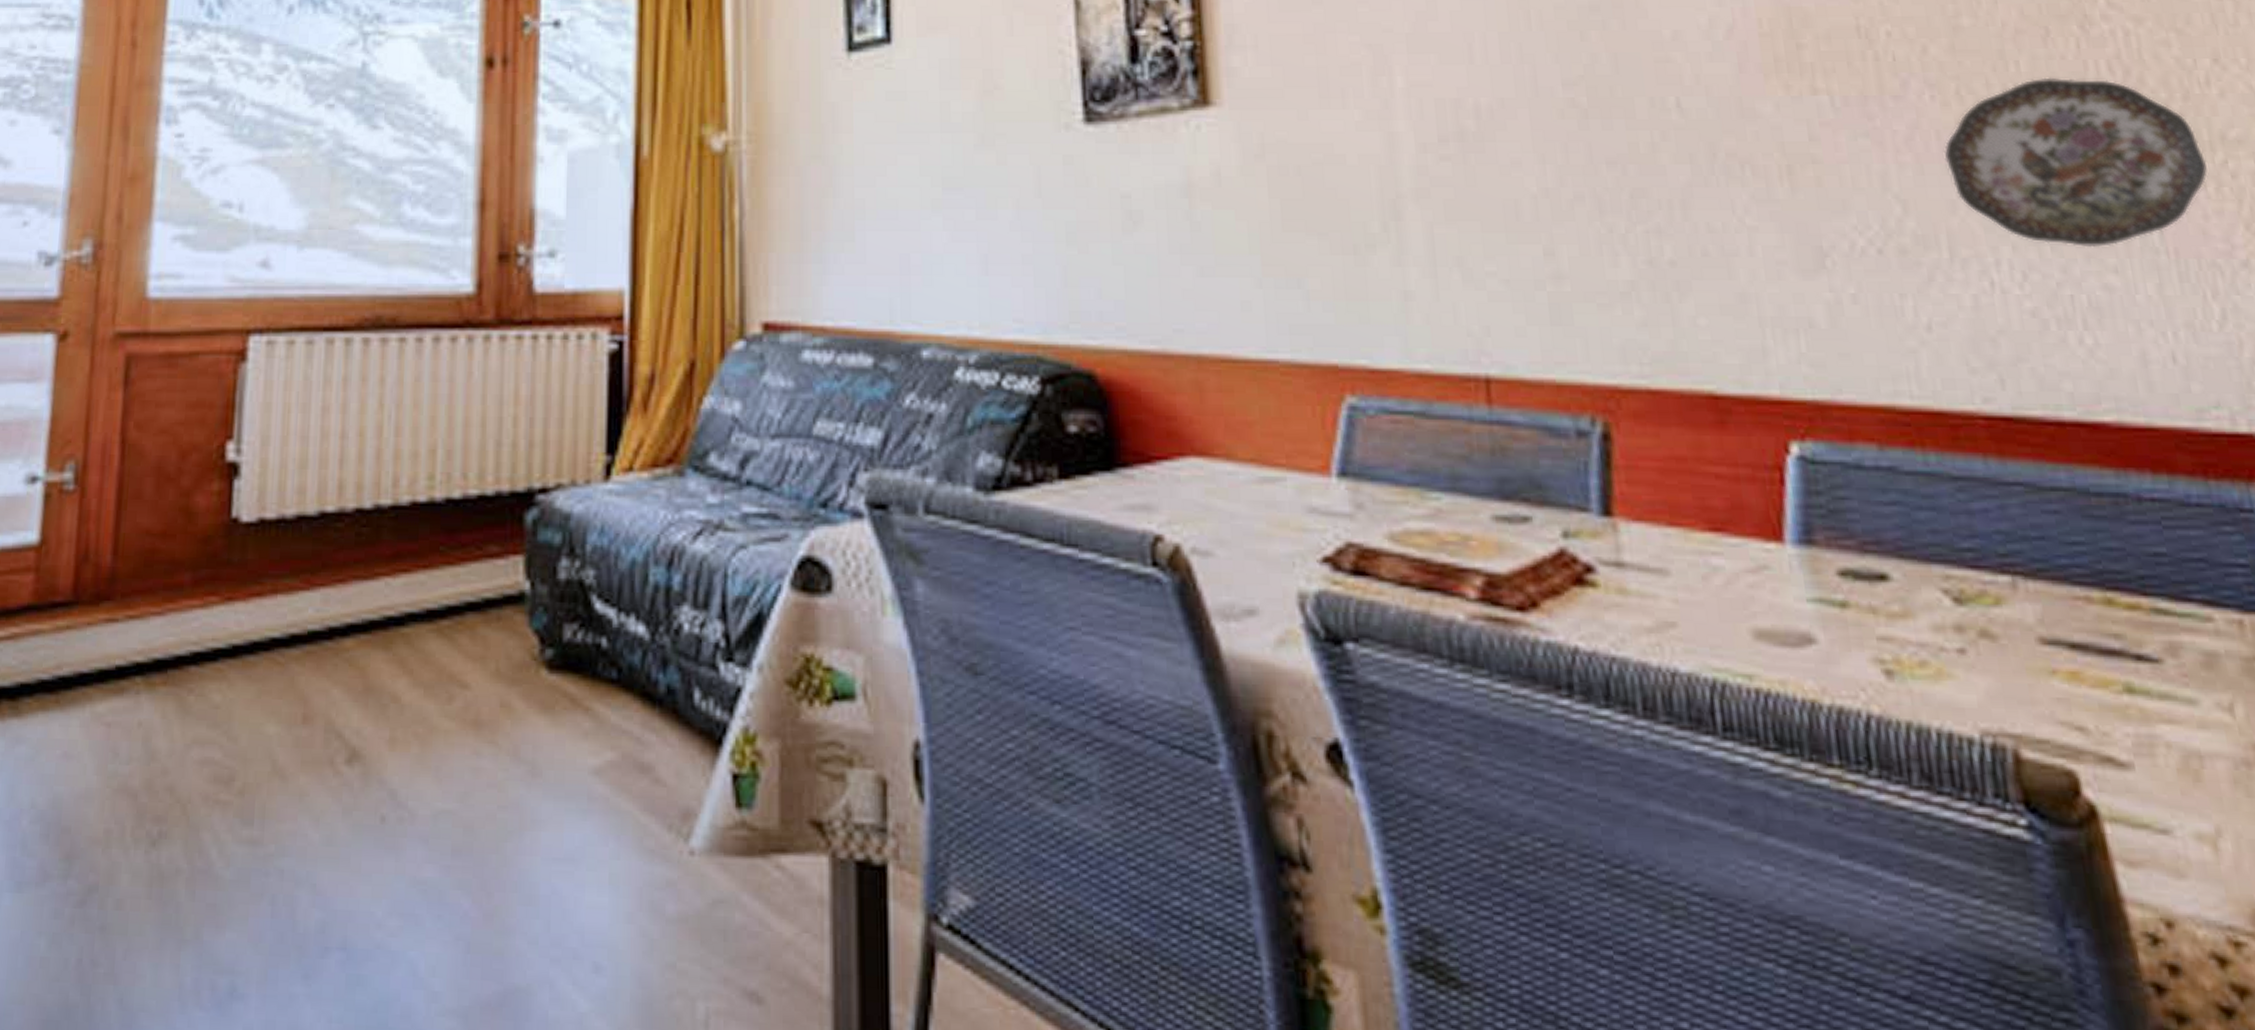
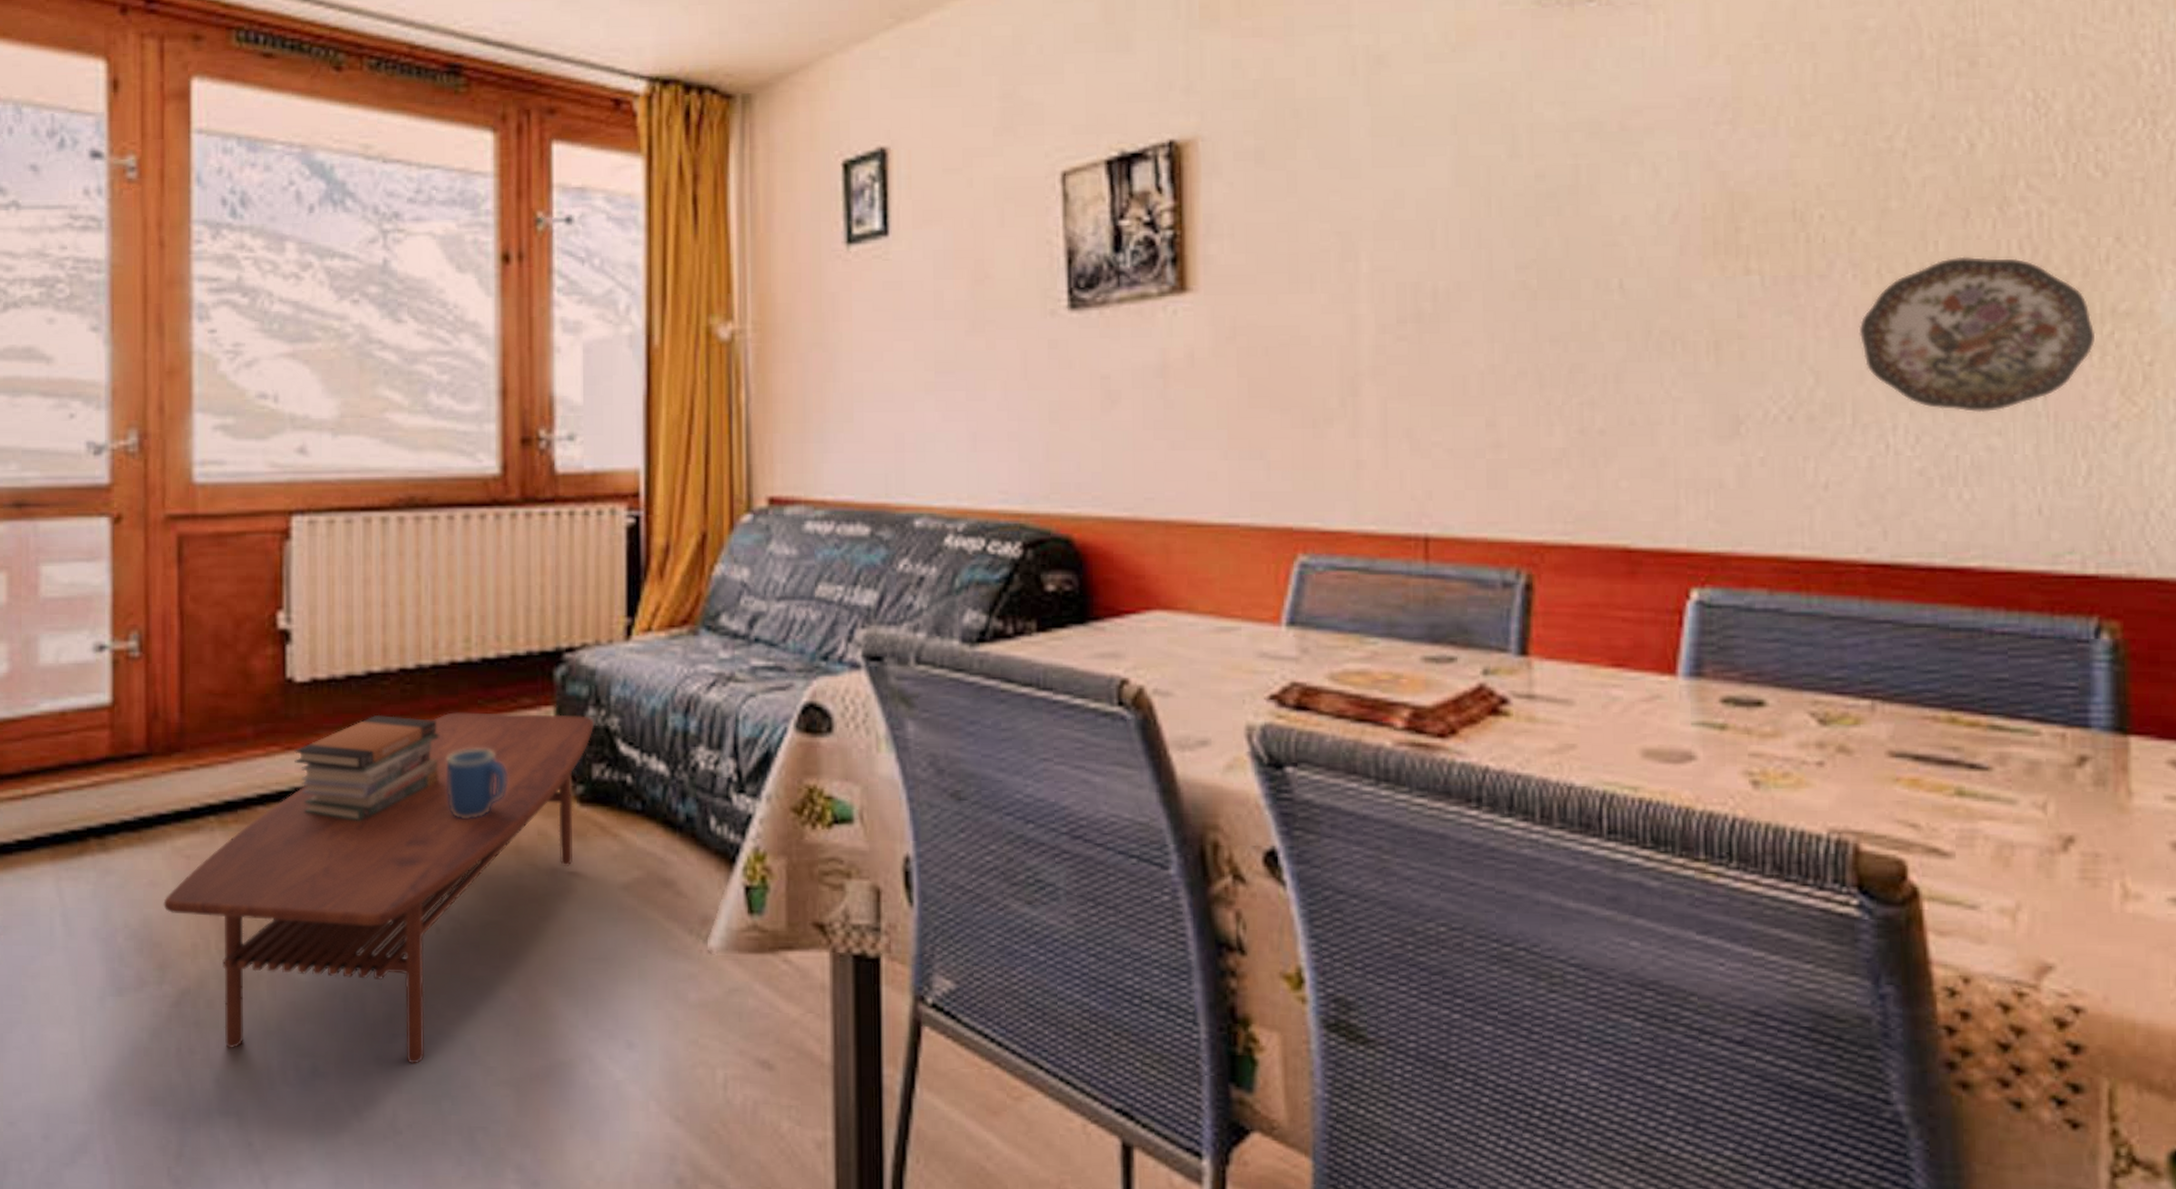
coffee table: none [76,560,568,986] -> present [163,712,595,1064]
book stack: none [234,561,395,687] -> present [294,714,439,822]
mug: none [401,603,468,686] -> present [448,749,507,819]

